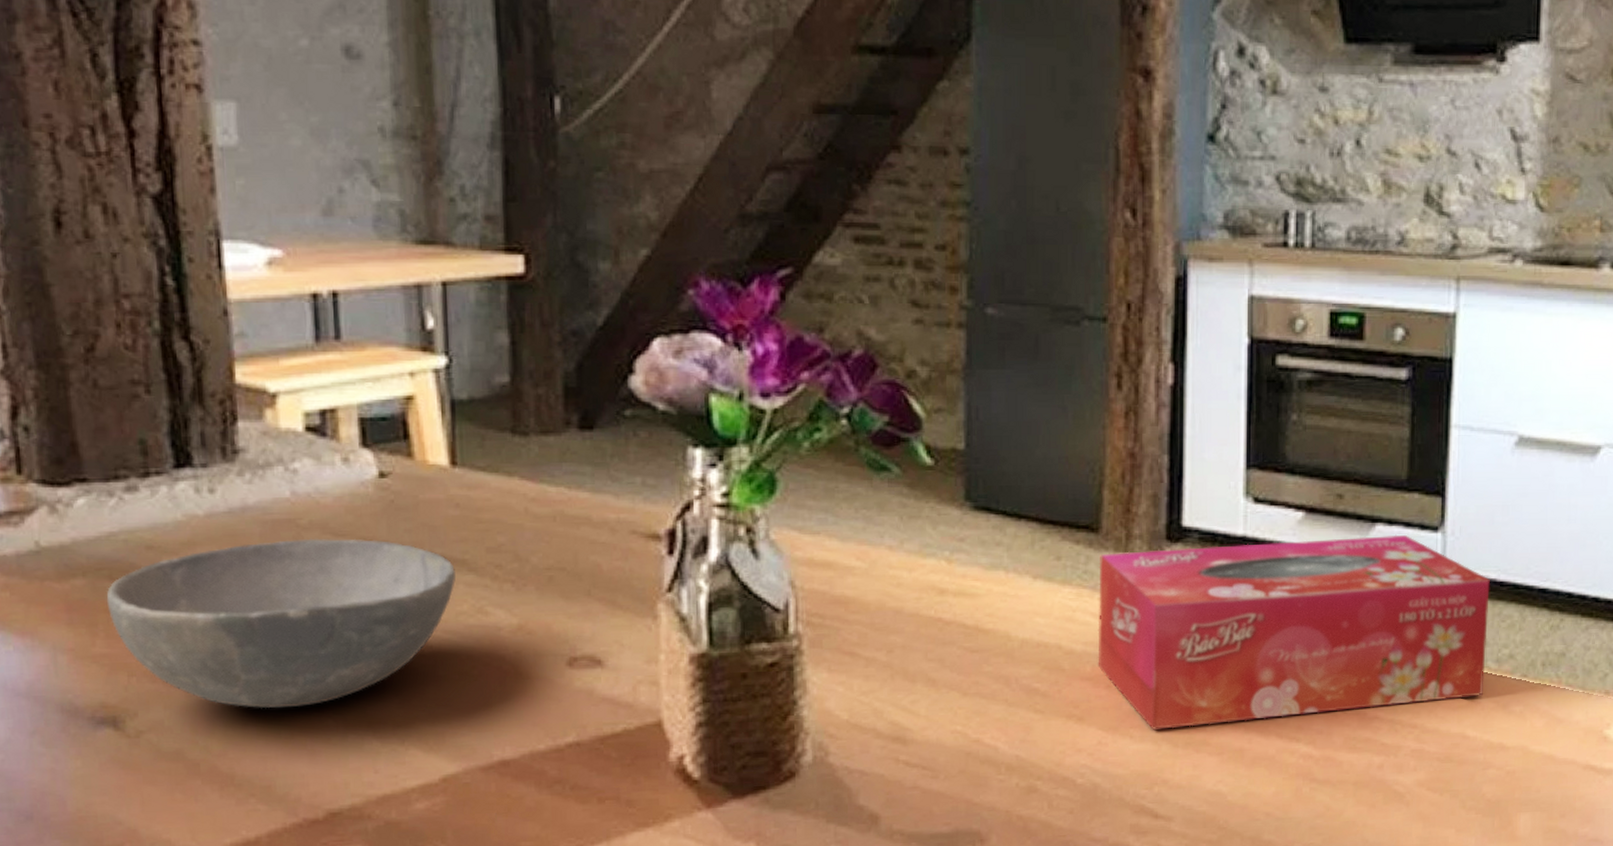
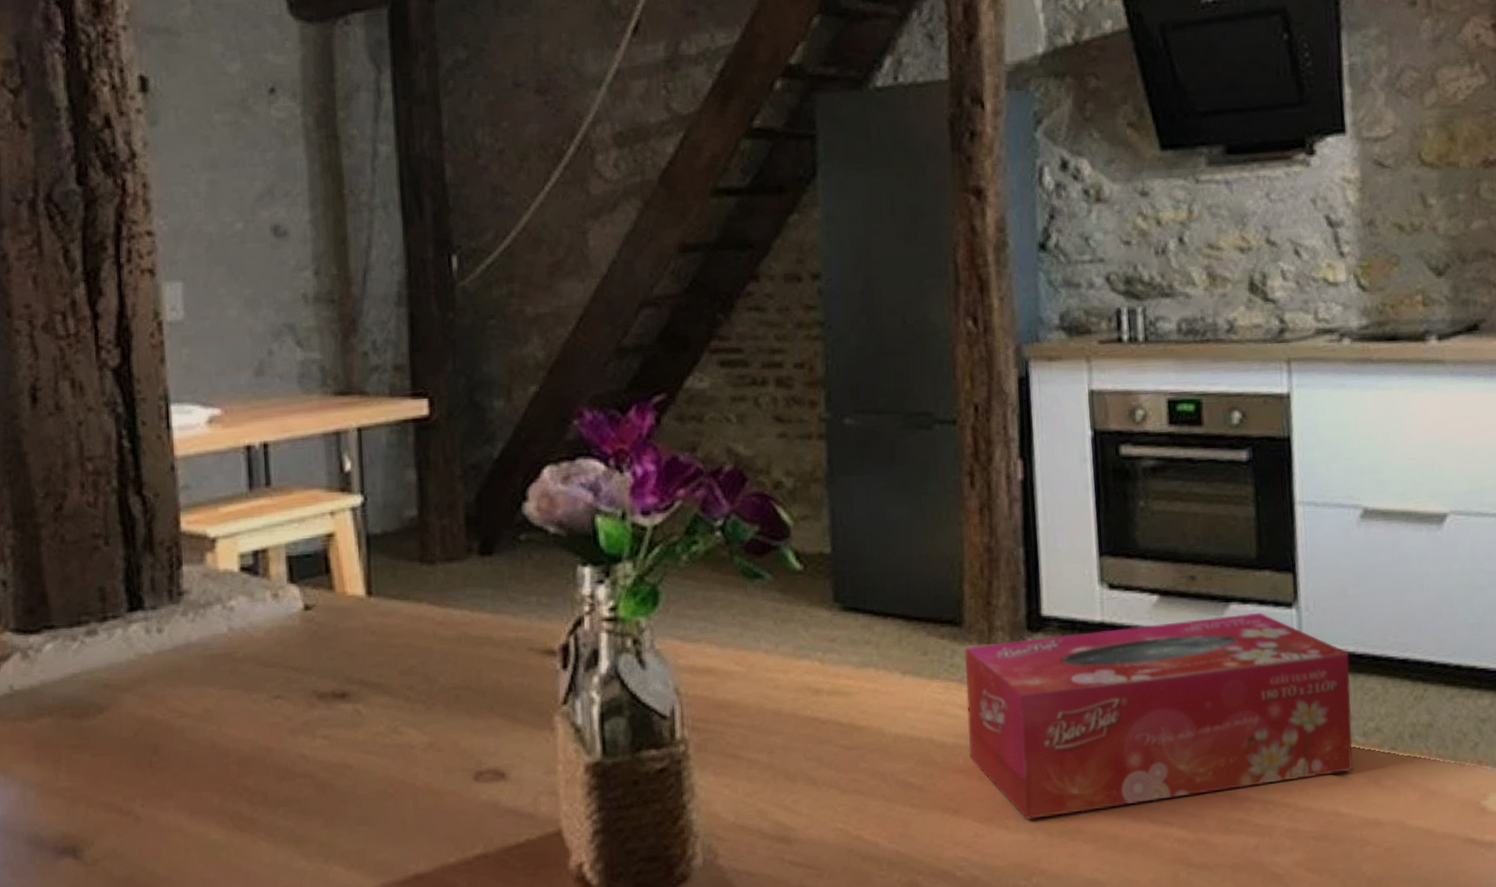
bowl: present [106,538,455,709] -> none [69,668,372,834]

